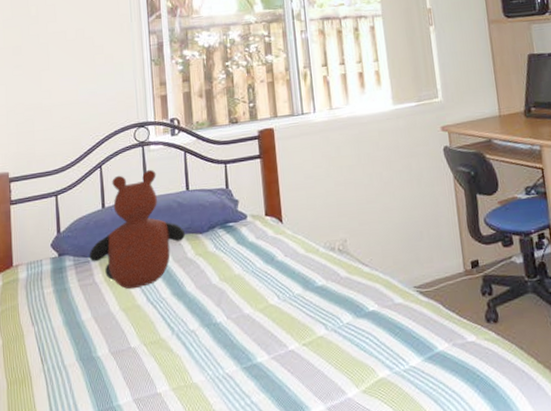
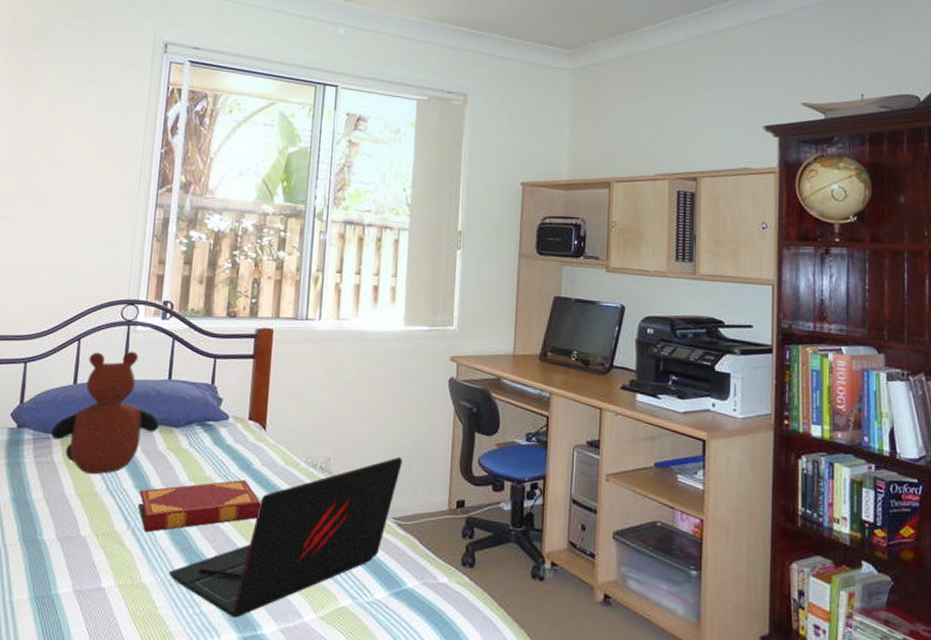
hardback book: none [177,272,290,336] -> present [138,480,261,533]
laptop: none [216,228,414,404] -> present [168,456,402,618]

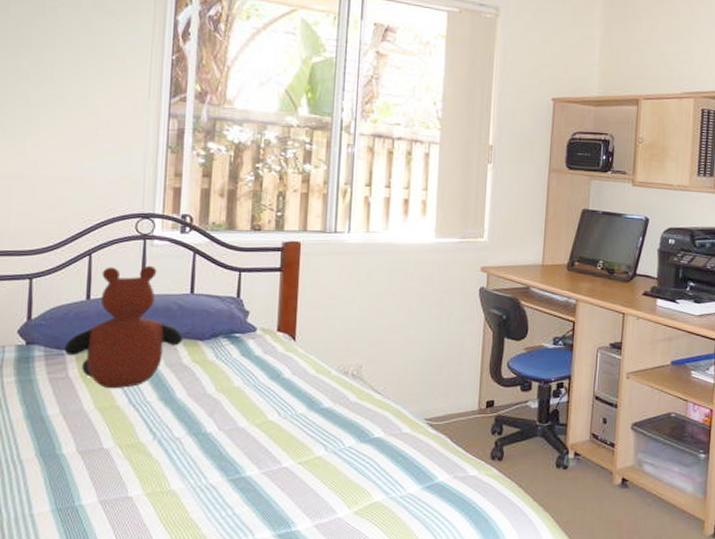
hardback book: present [138,480,261,533] -> none [163,389,293,443]
laptop: present [168,456,402,618] -> none [198,362,434,517]

